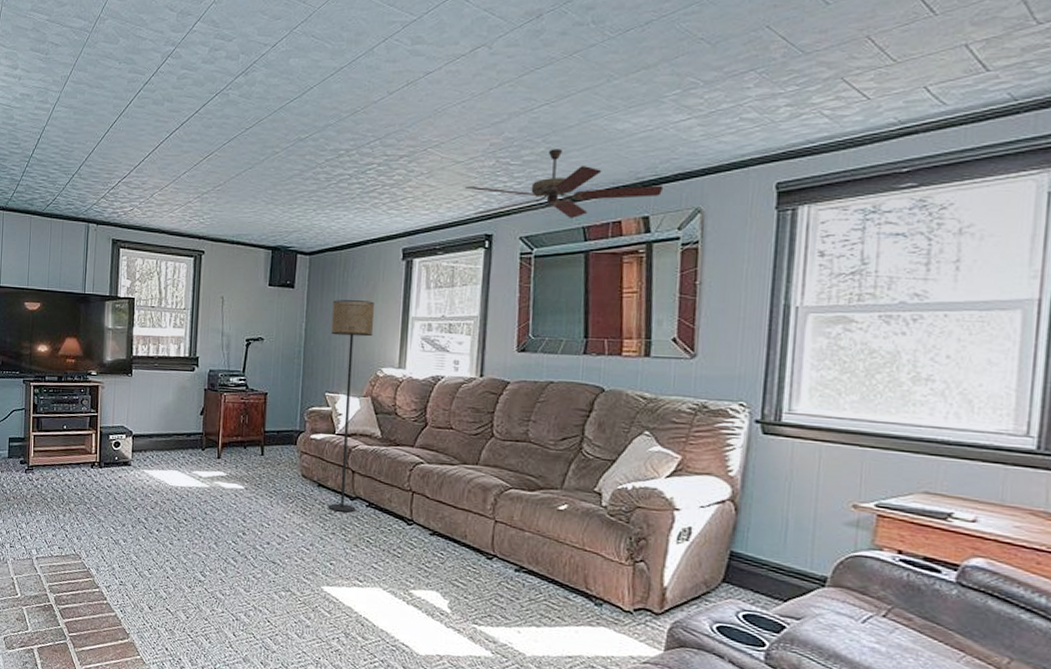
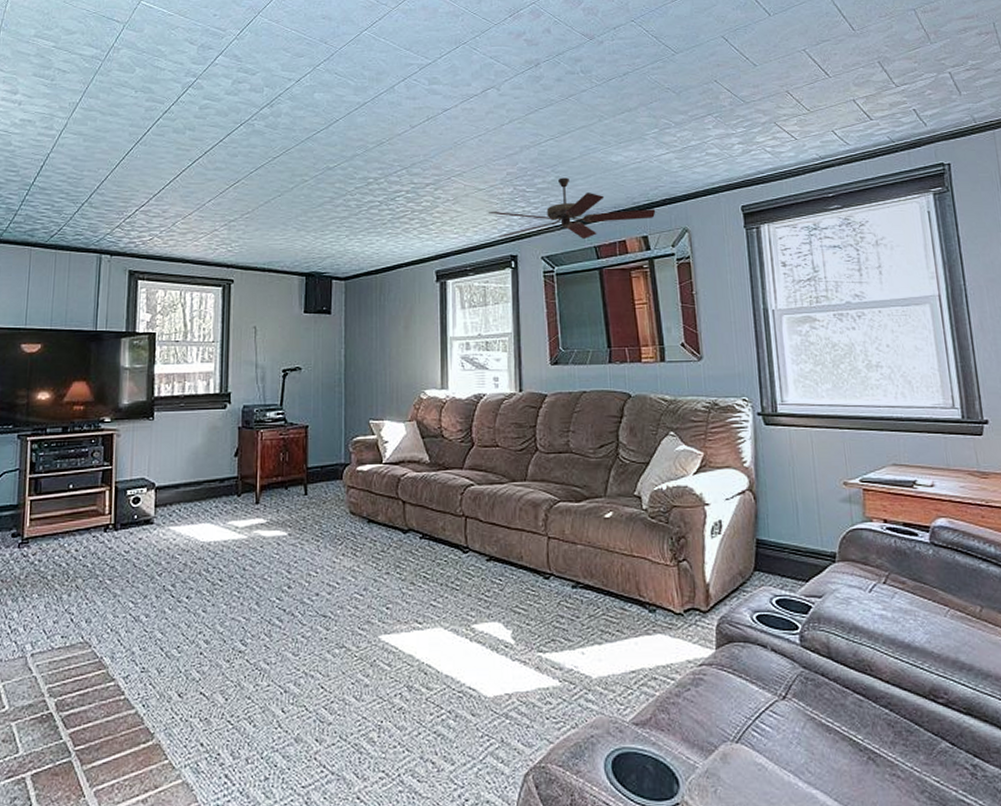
floor lamp: present [328,300,375,513] -> none [371,323,414,548]

